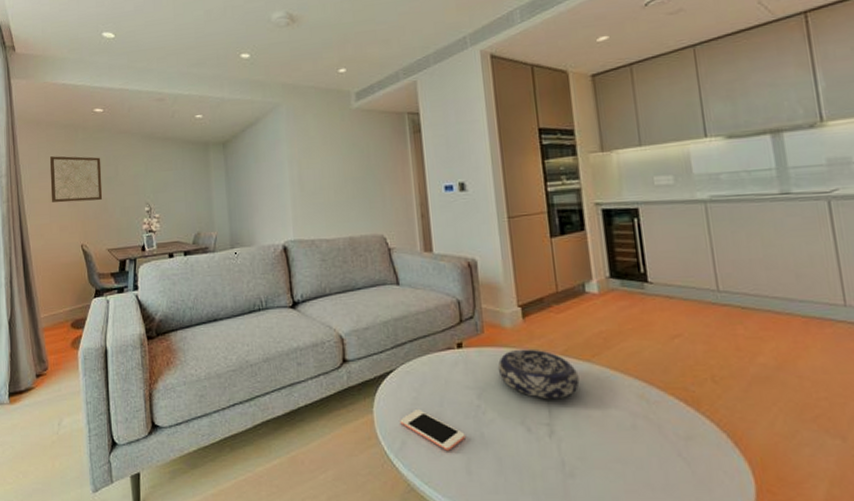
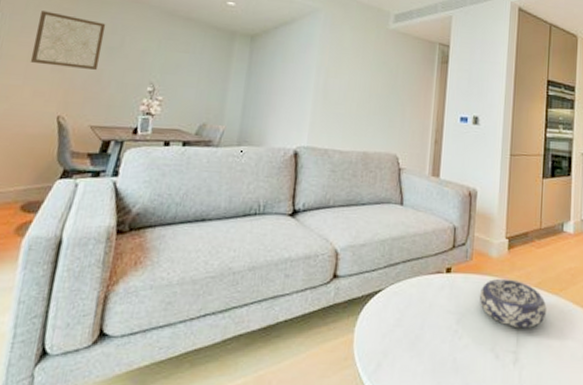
cell phone: present [400,409,465,451] -> none [379,331,439,375]

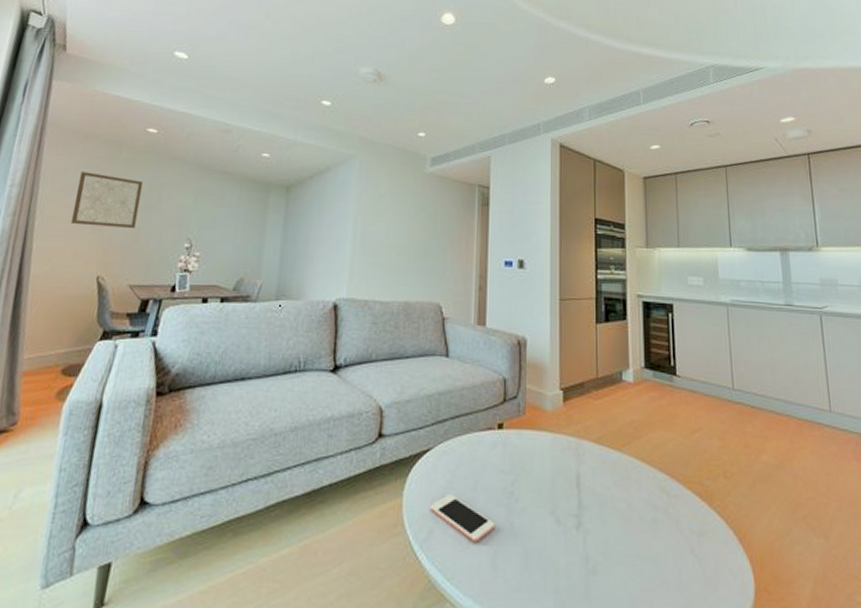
cell phone: none [379,331,439,375] -> present [430,494,495,542]
decorative bowl: present [479,278,547,329] -> none [534,434,610,489]

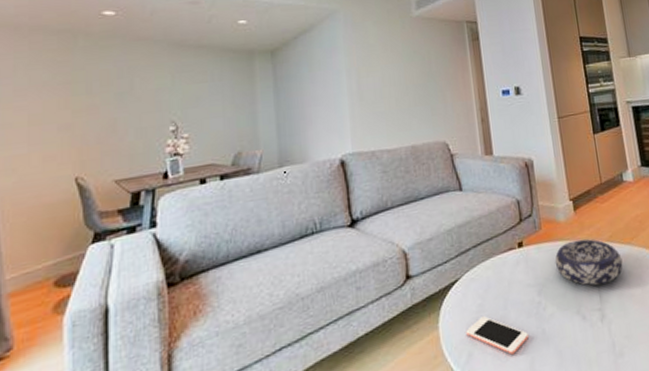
wall art: present [70,172,144,229] -> none [31,68,111,127]
decorative bowl: none [534,434,610,489] -> present [554,239,623,286]

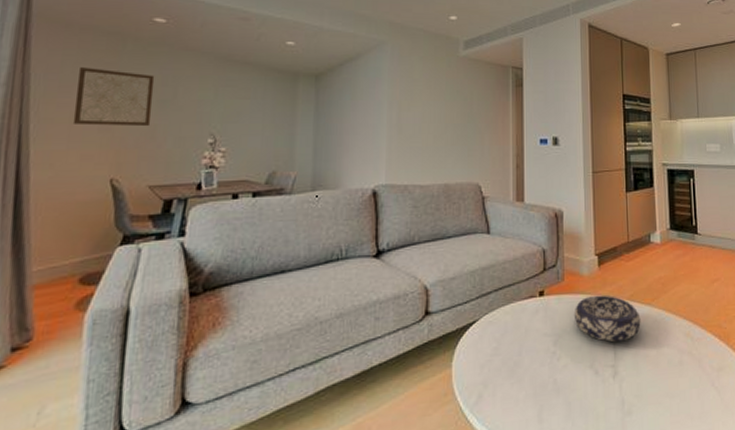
wall art: none [31,68,111,127] -> present [72,67,155,127]
cell phone: present [466,316,529,355] -> none [478,360,540,401]

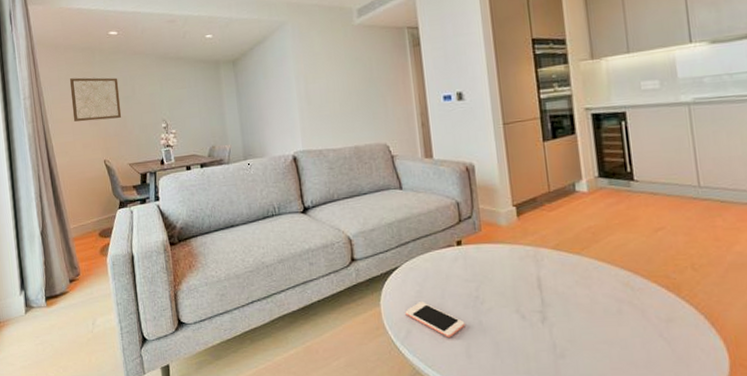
cell phone: none [478,360,540,401] -> present [405,301,465,338]
decorative bowl: present [573,295,641,343] -> none [494,244,570,290]

